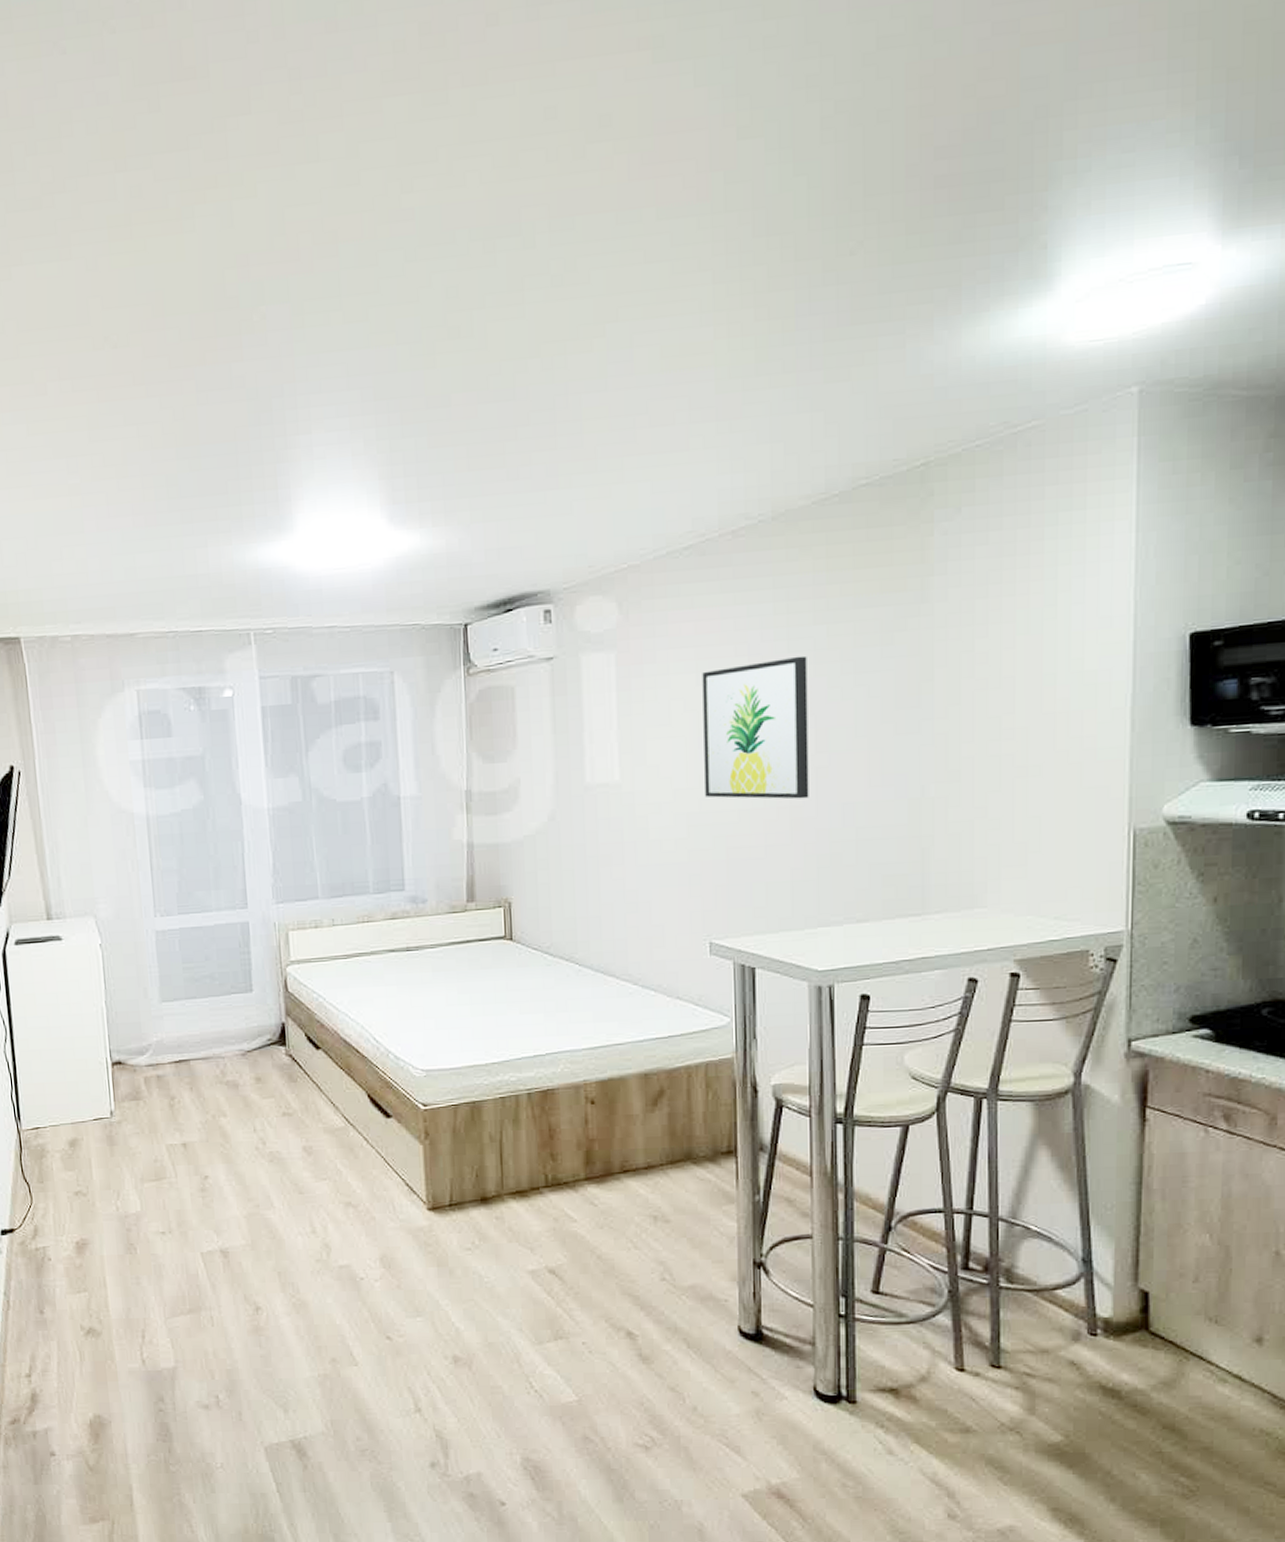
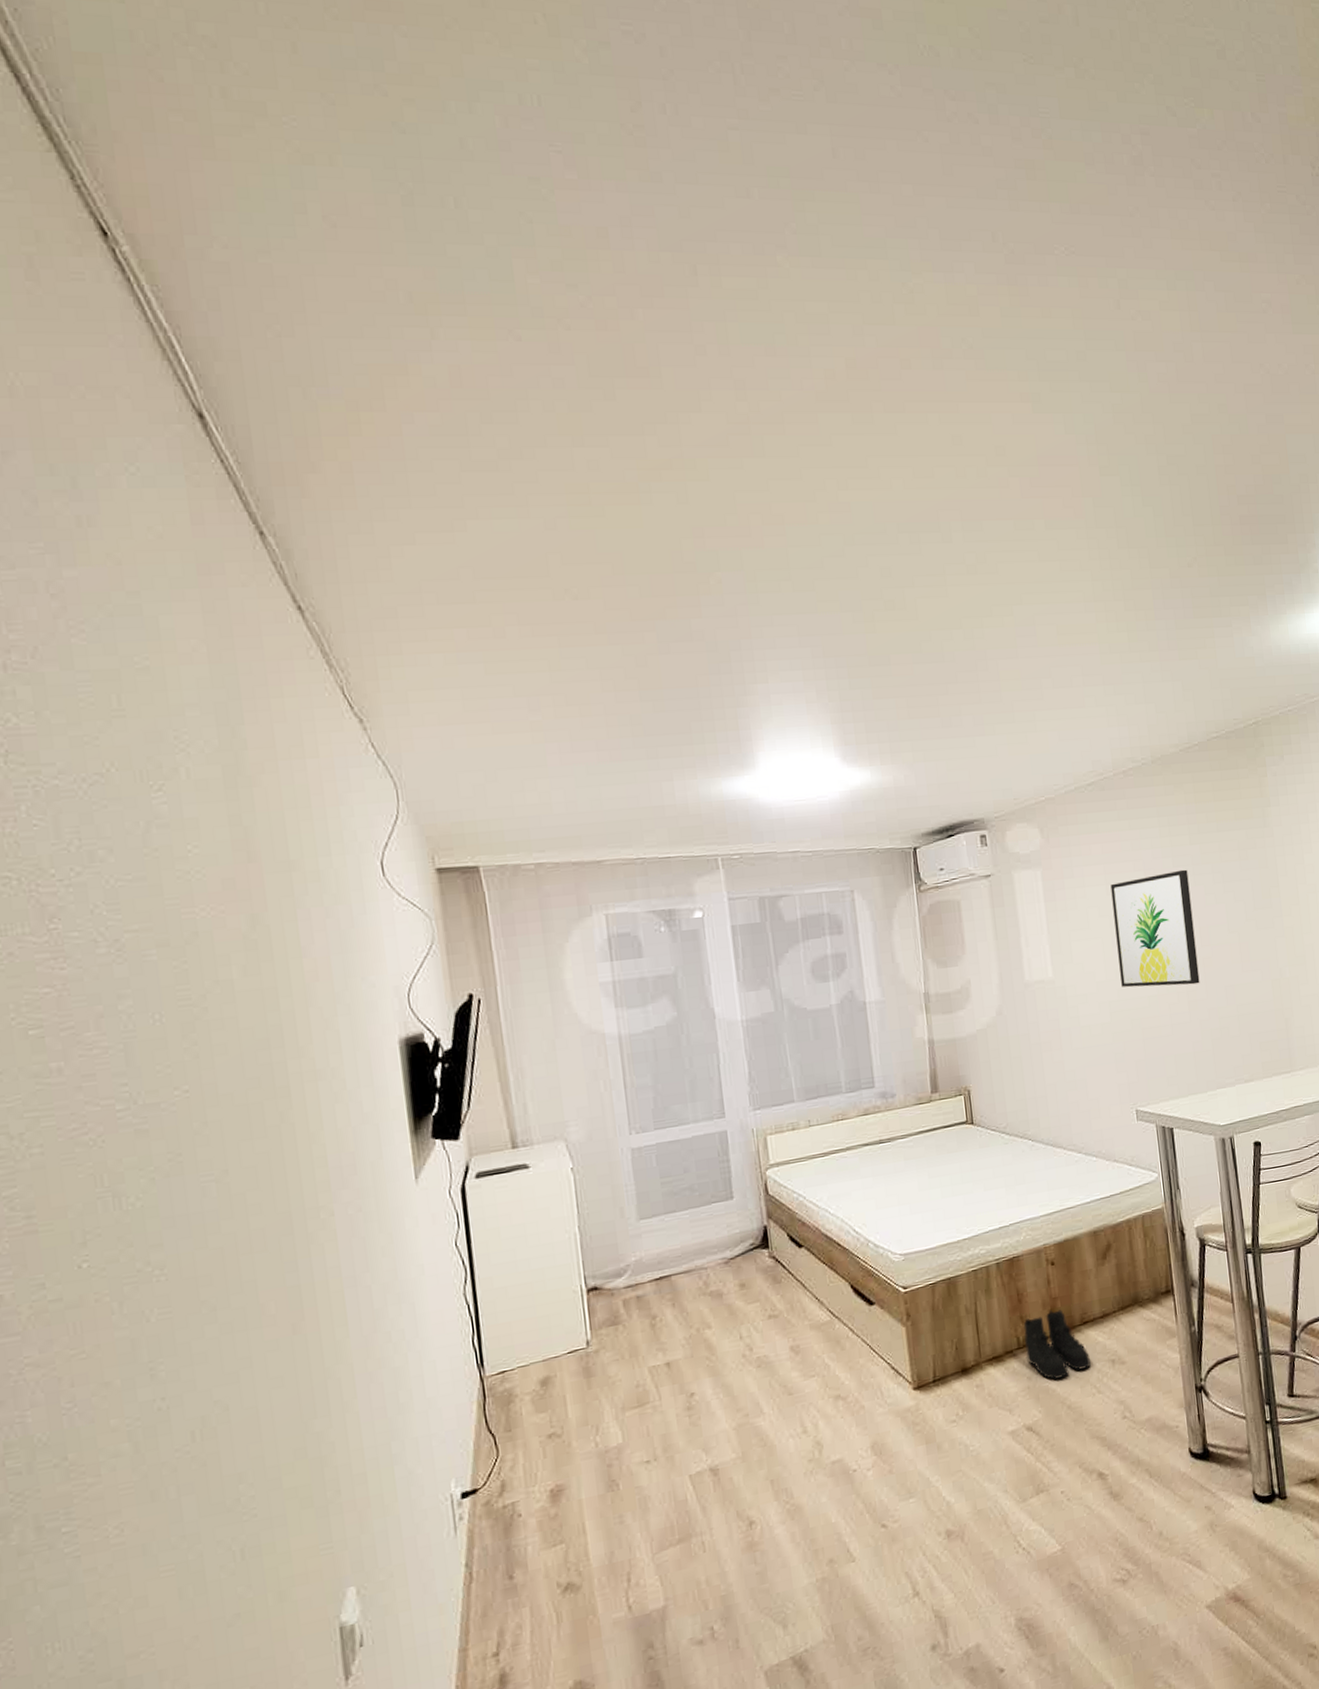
boots: none [553,1152,629,1227] -> present [1023,1309,1092,1380]

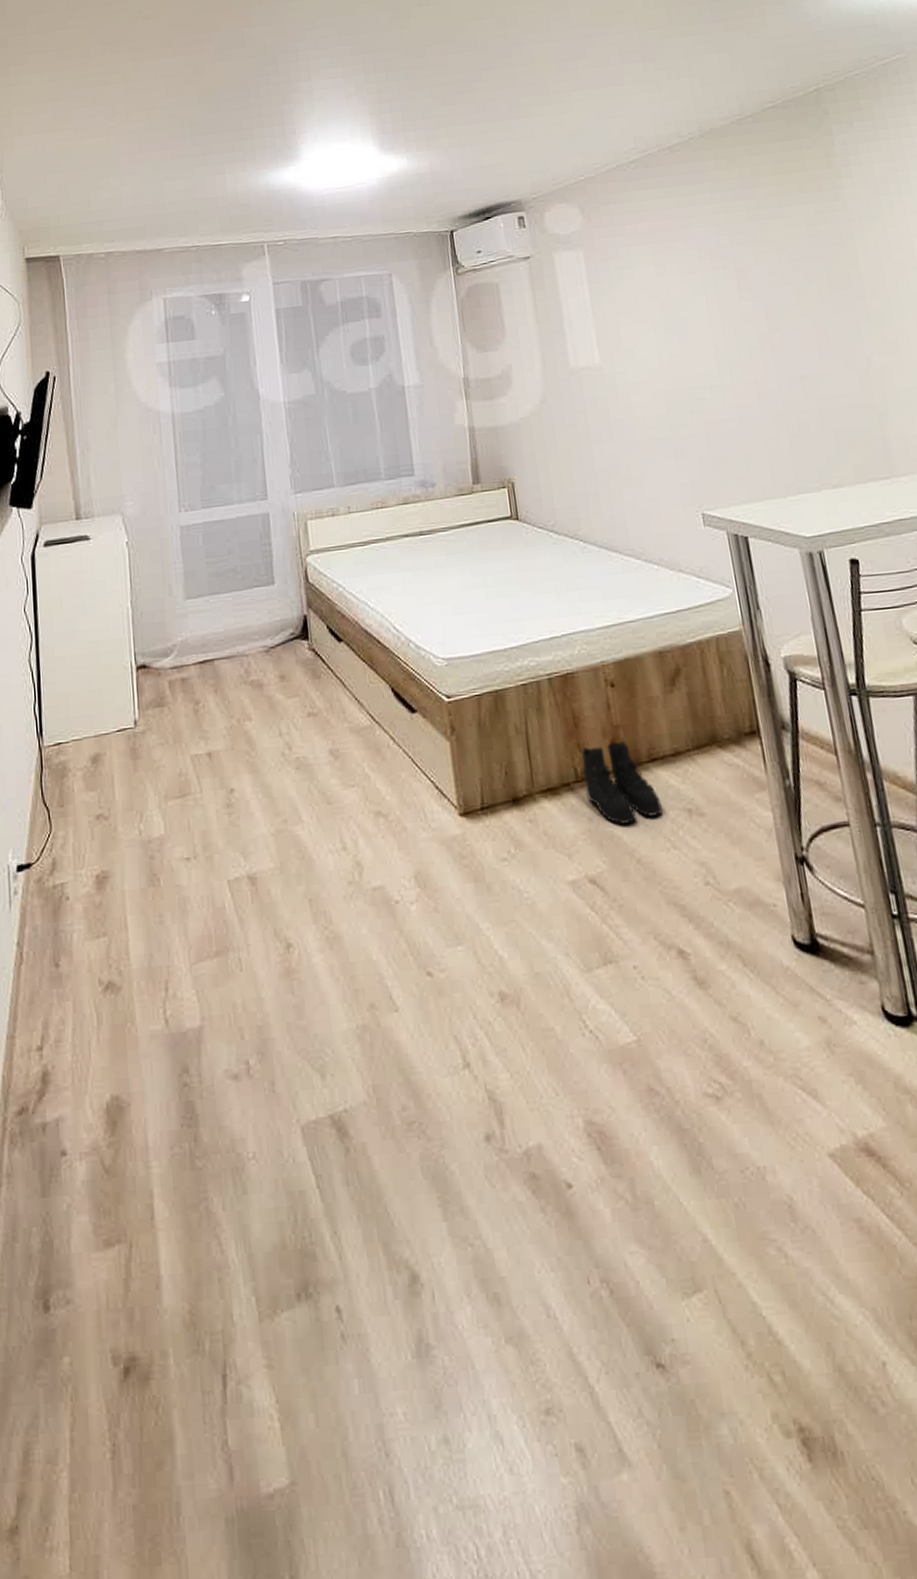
wall art: present [1110,869,1200,988] -> none [660,247,770,376]

